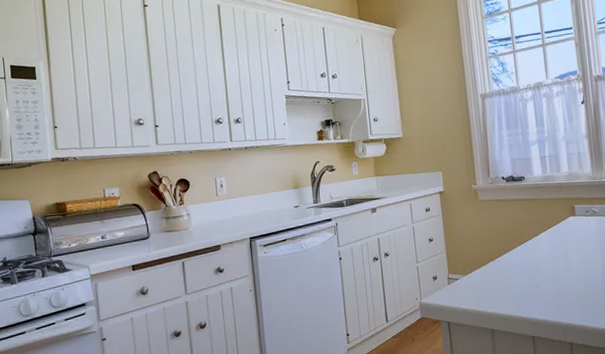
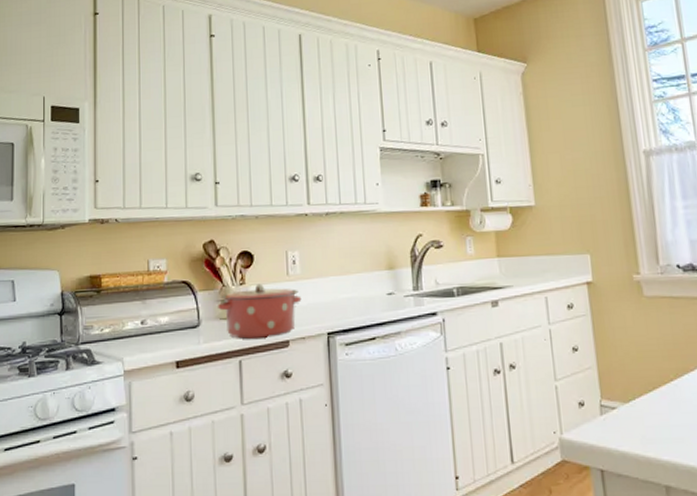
casserole: none [163,203,229,246] -> present [218,283,302,339]

